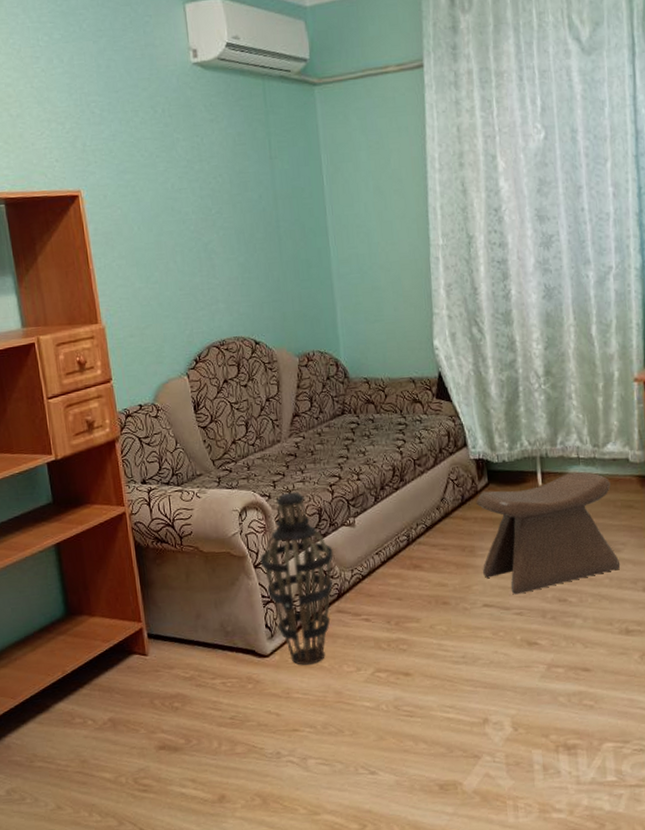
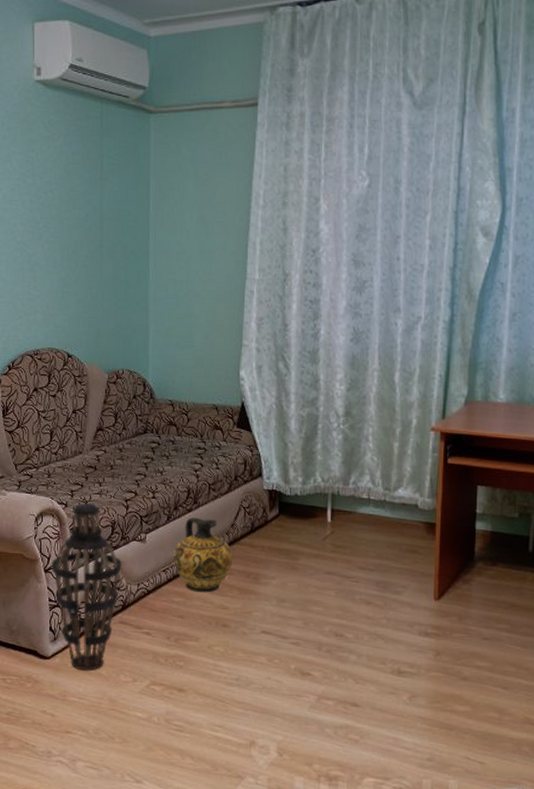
ceramic jug: none [385,495,447,572] -> present [174,517,233,593]
stool: present [476,471,621,595] -> none [265,512,399,625]

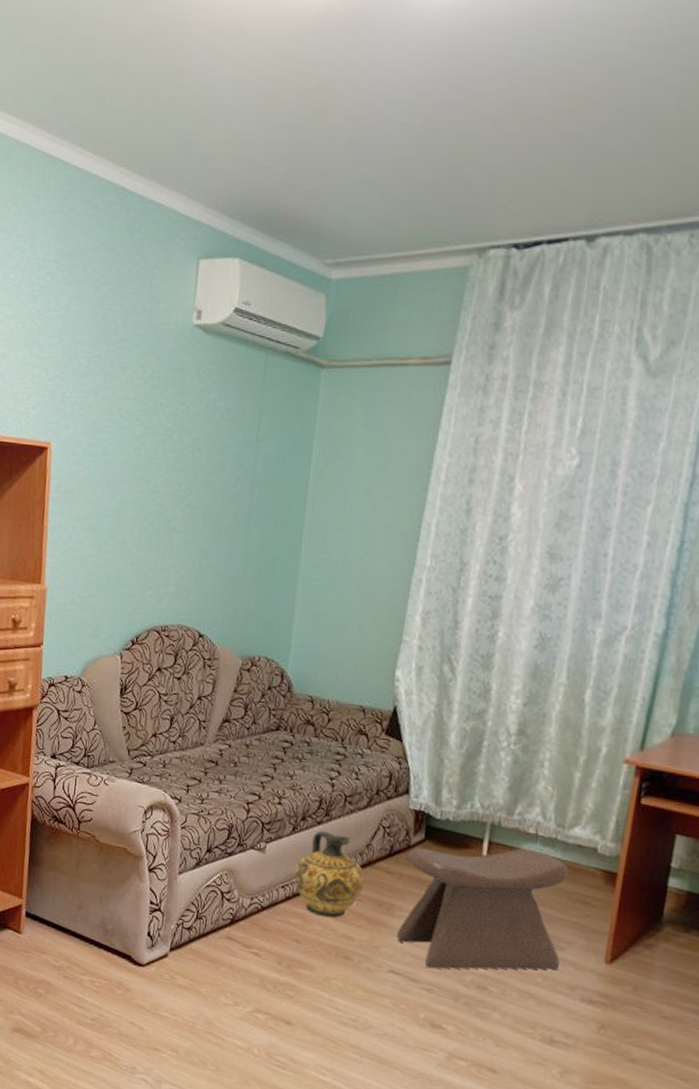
lantern: present [51,503,122,671] -> none [156,800,236,986]
stool: none [265,512,399,625] -> present [397,847,569,970]

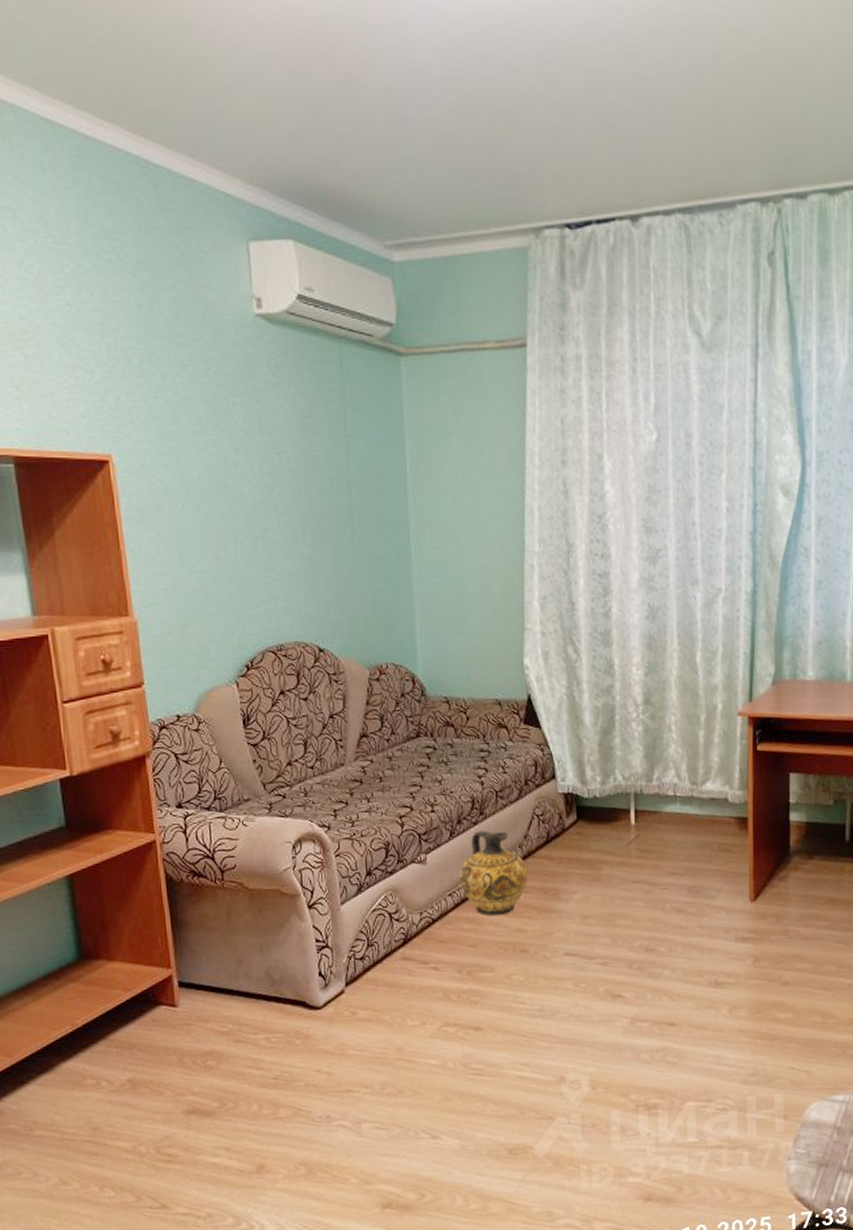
stool: present [397,847,569,970] -> none [562,811,713,943]

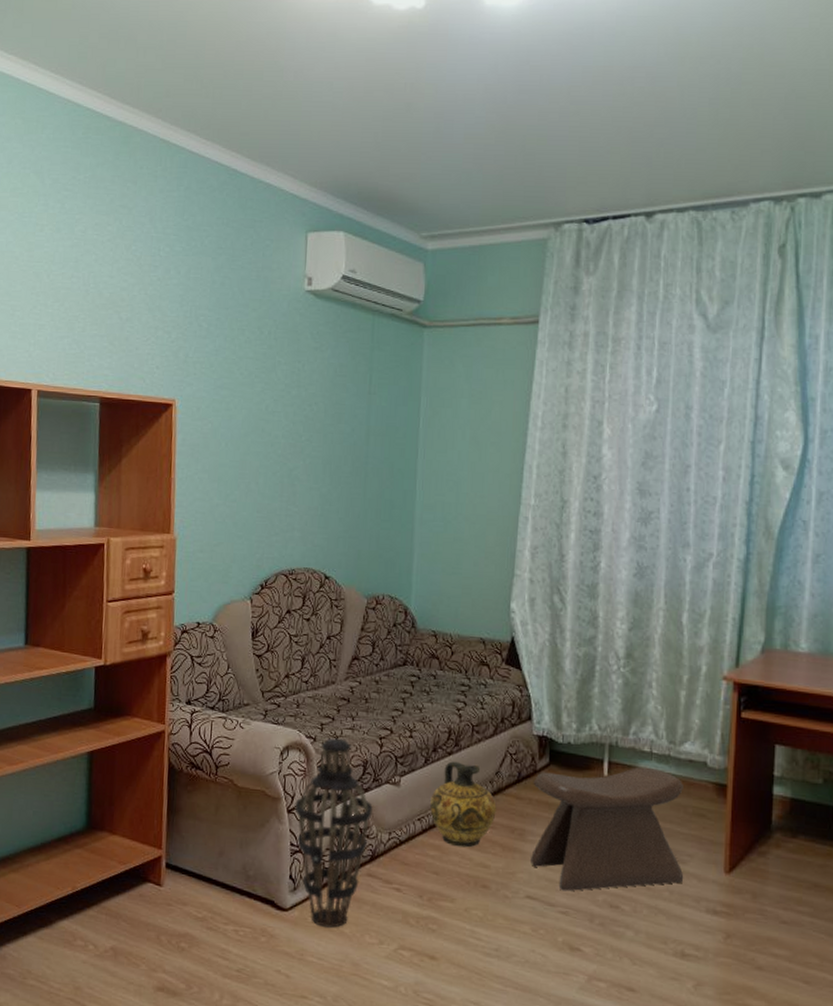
lantern: none [315,823,401,1019] -> present [294,738,373,928]
stool: none [562,811,713,943] -> present [531,767,684,891]

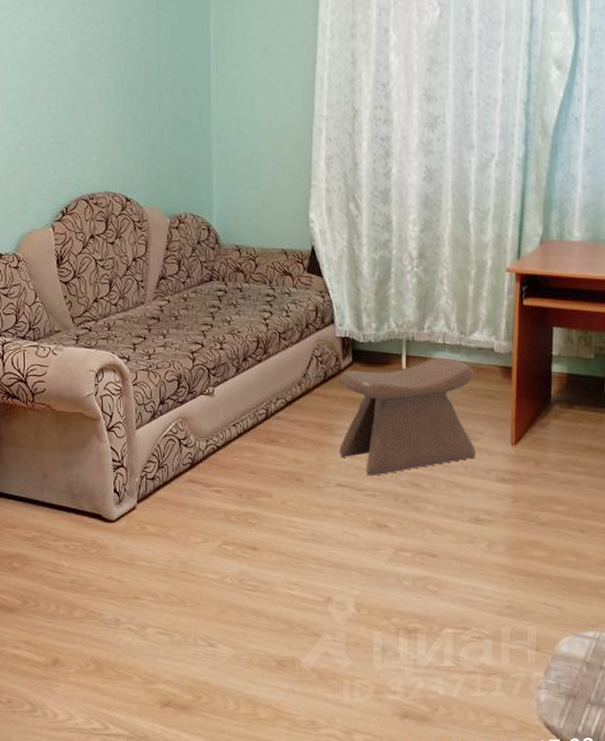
lantern: present [294,738,373,928] -> none [114,356,189,533]
ceramic jug: present [430,761,497,848] -> none [244,368,306,447]

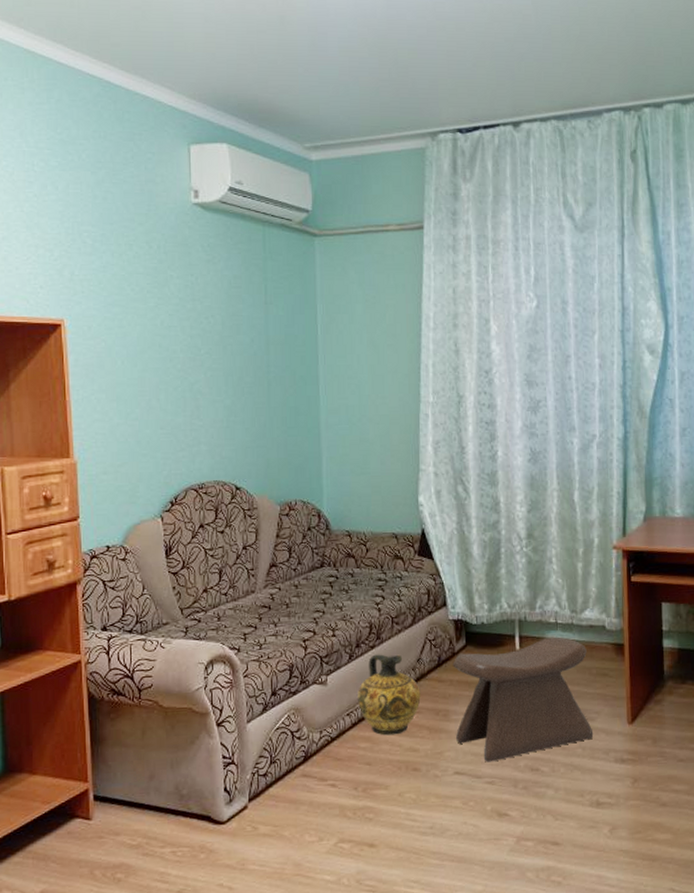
ceramic jug: none [244,368,306,447] -> present [358,654,421,736]

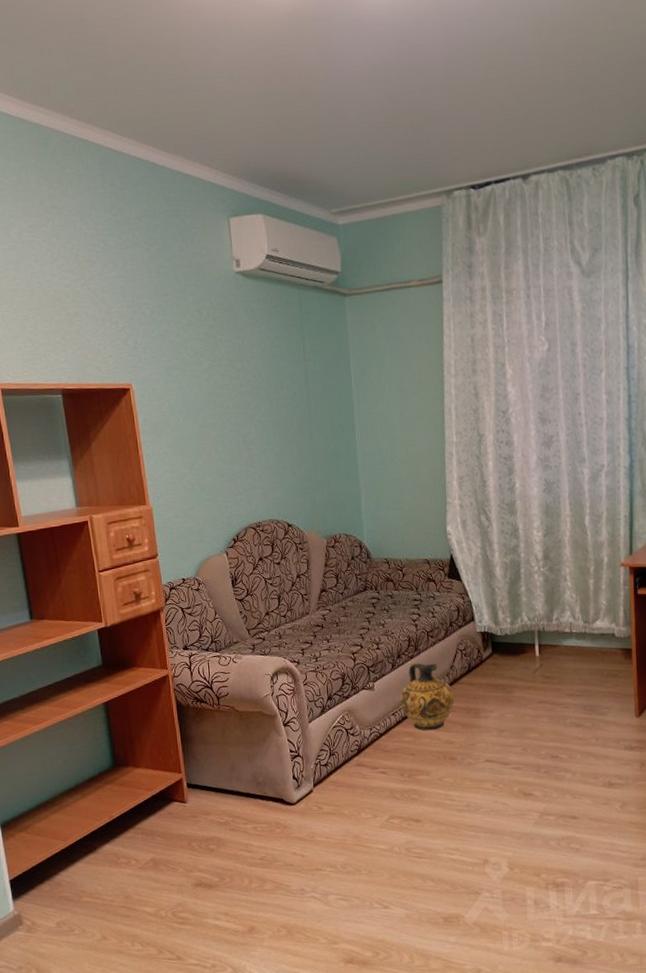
stool: present [452,637,594,763] -> none [481,644,606,752]

